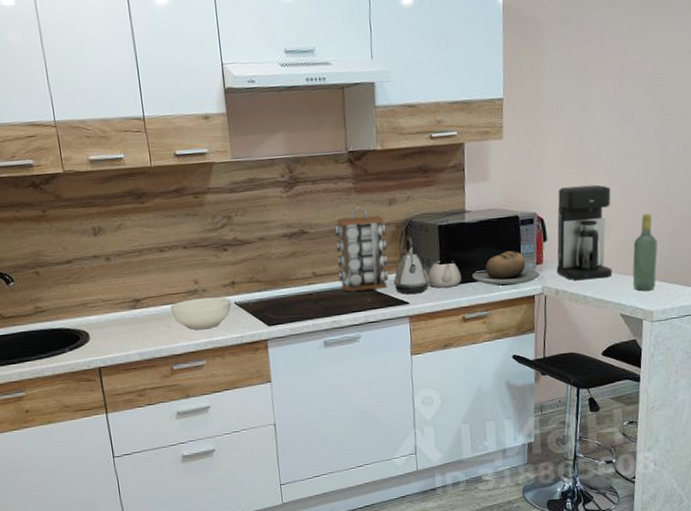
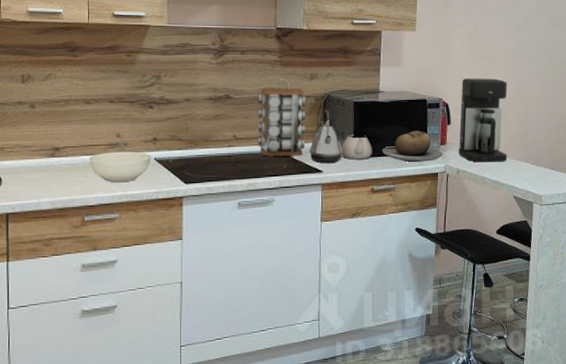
wine bottle: present [632,213,658,291] -> none [524,107,547,176]

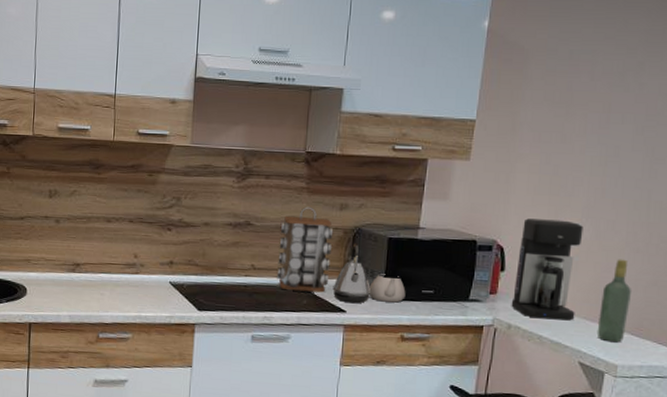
bowl: present [90,151,152,183] -> none [107,271,167,304]
bread: present [382,130,443,163] -> none [418,274,492,312]
wine bottle: none [524,107,547,176] -> present [596,259,633,342]

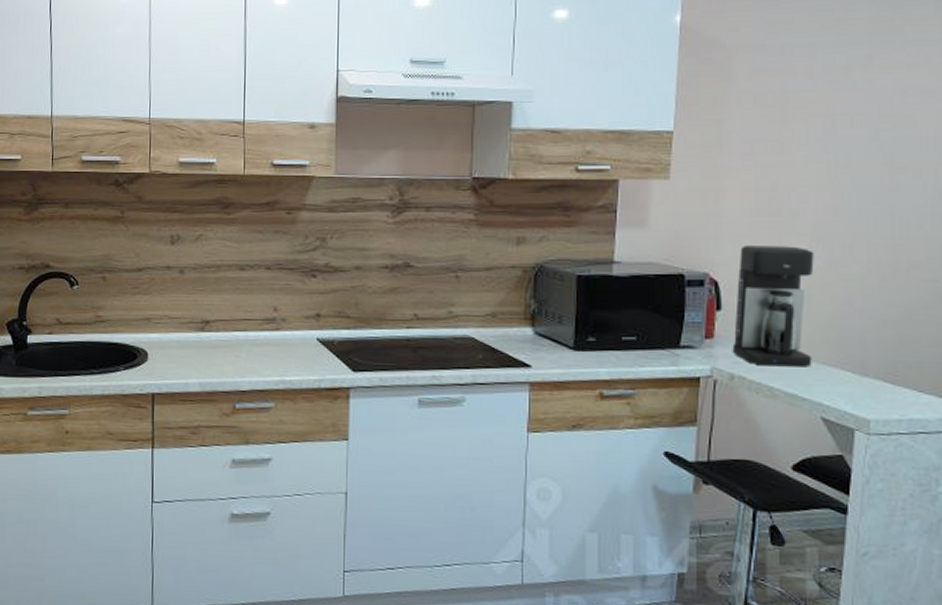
spice rack: present [277,206,334,293] -> none [445,242,510,345]
kettle: present [333,243,372,304] -> none [513,283,561,356]
teapot: present [369,274,406,303] -> none [557,319,602,353]
wine bottle: present [596,259,633,342] -> none [841,290,881,391]

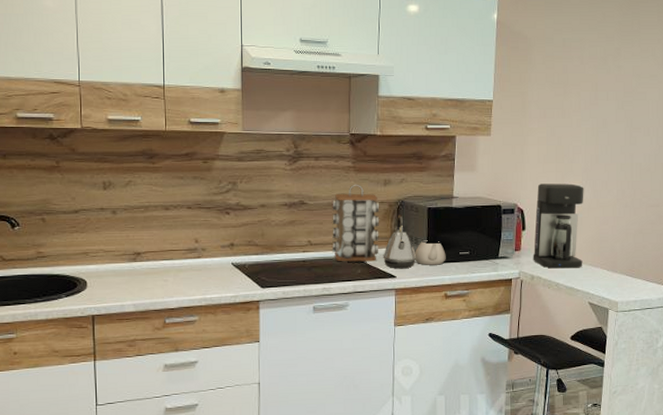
spice rack: none [445,242,510,345] -> present [332,184,380,262]
kettle: none [513,283,561,356] -> present [383,214,417,269]
teapot: none [557,319,602,353] -> present [415,240,446,265]

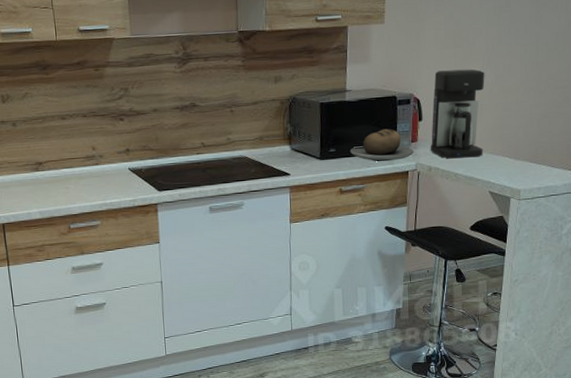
spice rack: present [332,184,380,262] -> none [224,83,272,162]
kettle: present [383,214,417,269] -> none [276,111,310,167]
teapot: present [415,240,446,265] -> none [308,136,340,162]
bread: none [456,236,517,269] -> present [350,128,414,162]

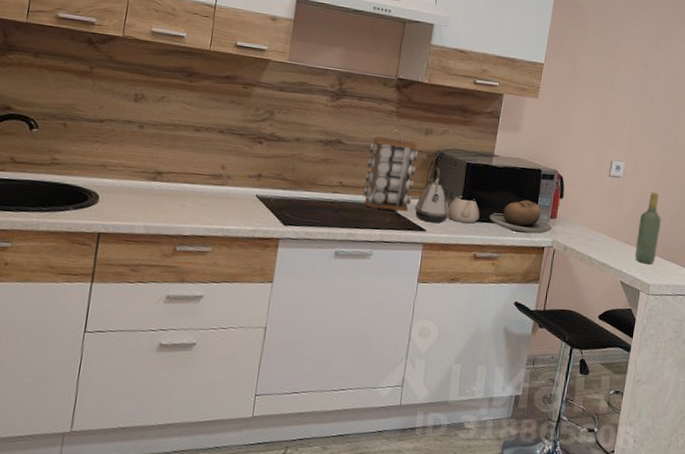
spice rack: none [224,83,272,162] -> present [363,129,418,212]
kettle: none [276,111,310,167] -> present [415,166,450,223]
teapot: none [308,136,340,162] -> present [447,196,480,224]
coffee maker: present [430,69,485,159] -> none [567,153,626,244]
wine bottle: none [502,97,528,170] -> present [634,192,662,264]

